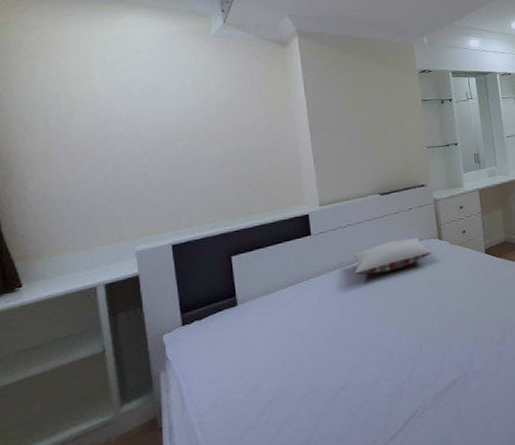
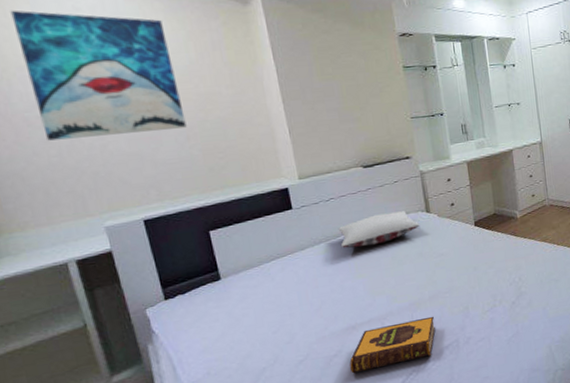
wall art: none [82,53,221,169] -> present [10,10,187,141]
hardback book: none [356,347,444,409] -> present [349,316,436,374]

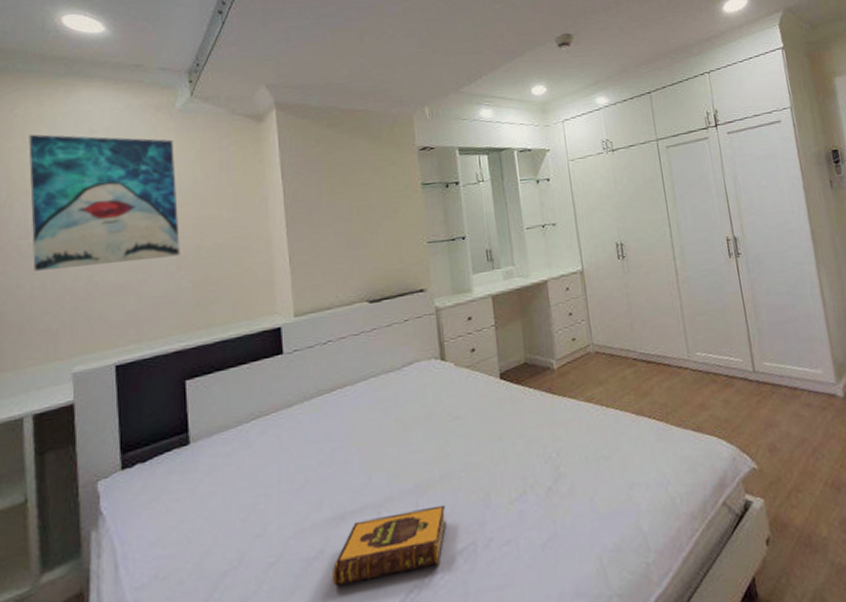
pillow: present [338,211,420,248] -> none [334,358,433,406]

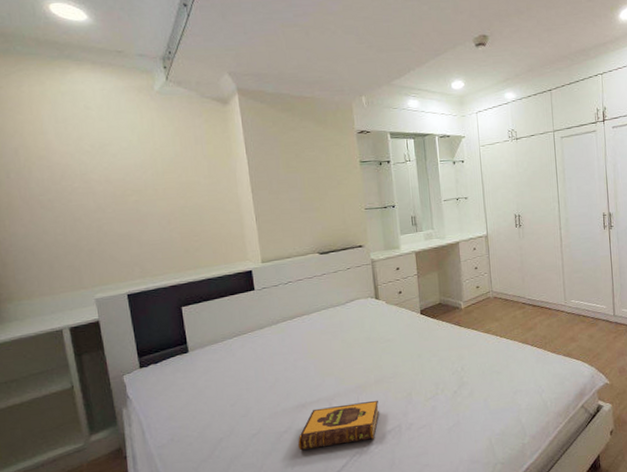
wall art: present [28,134,180,271] -> none [36,108,169,221]

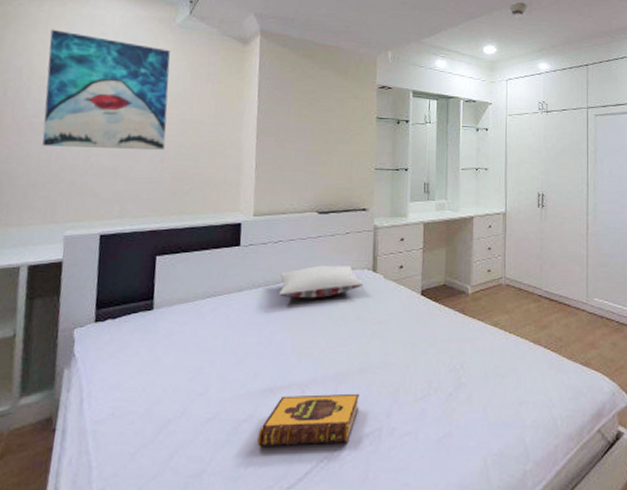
wall art: none [36,108,169,221] -> present [42,29,170,151]
pillow: none [294,296,369,329] -> present [278,265,364,299]

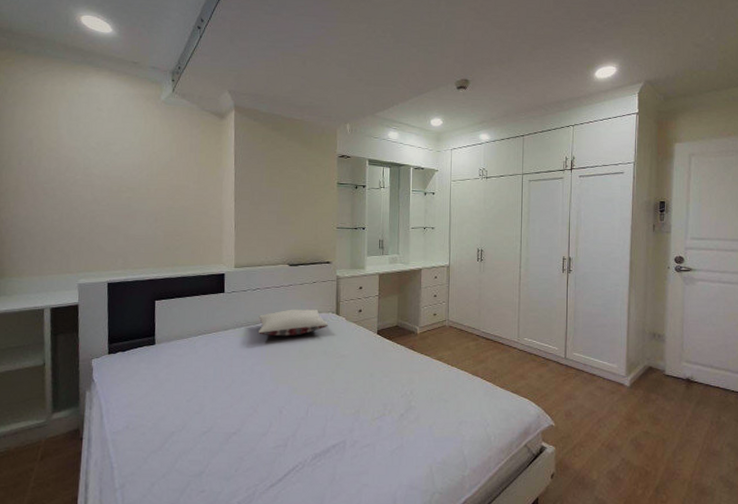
wall art: present [42,29,170,151] -> none [53,106,158,212]
hardback book: present [257,393,359,447] -> none [245,413,327,454]

